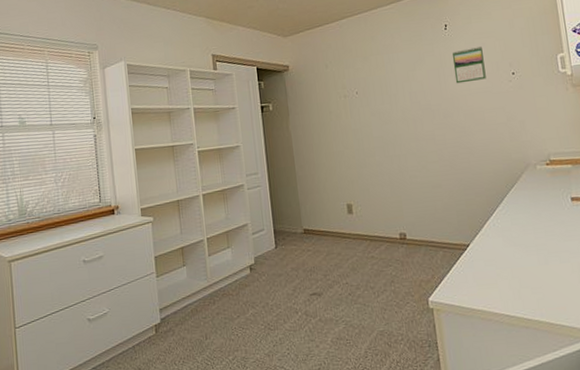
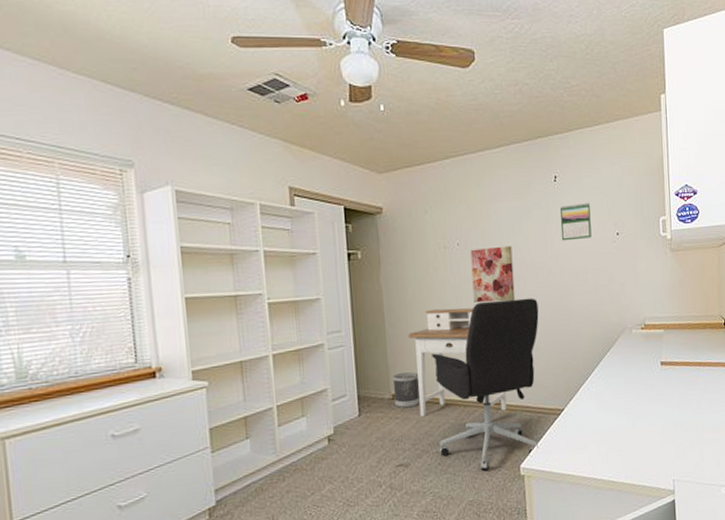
wastebasket: none [303,209,330,242] -> present [392,372,421,408]
desk: none [315,149,412,249] -> present [408,308,507,416]
office chair: none [338,138,446,303] -> present [432,298,539,471]
wall art: none [368,91,414,145] -> present [470,245,515,303]

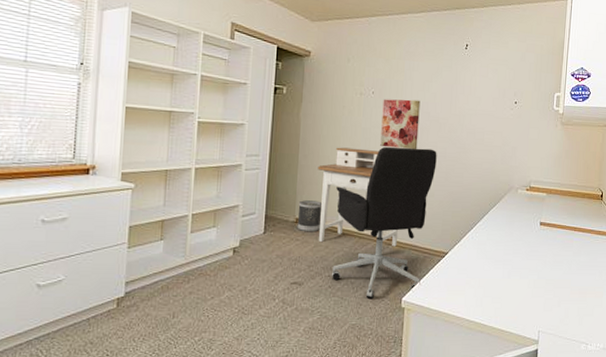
calendar: present [559,203,592,241] -> none [465,71,494,103]

